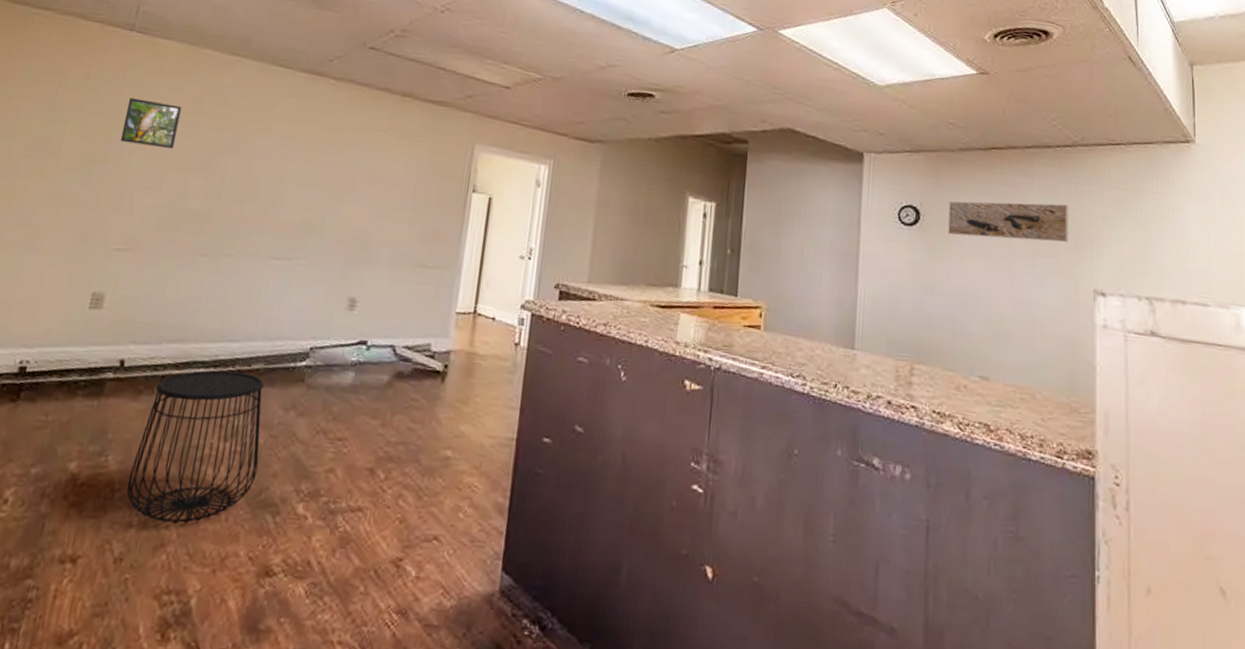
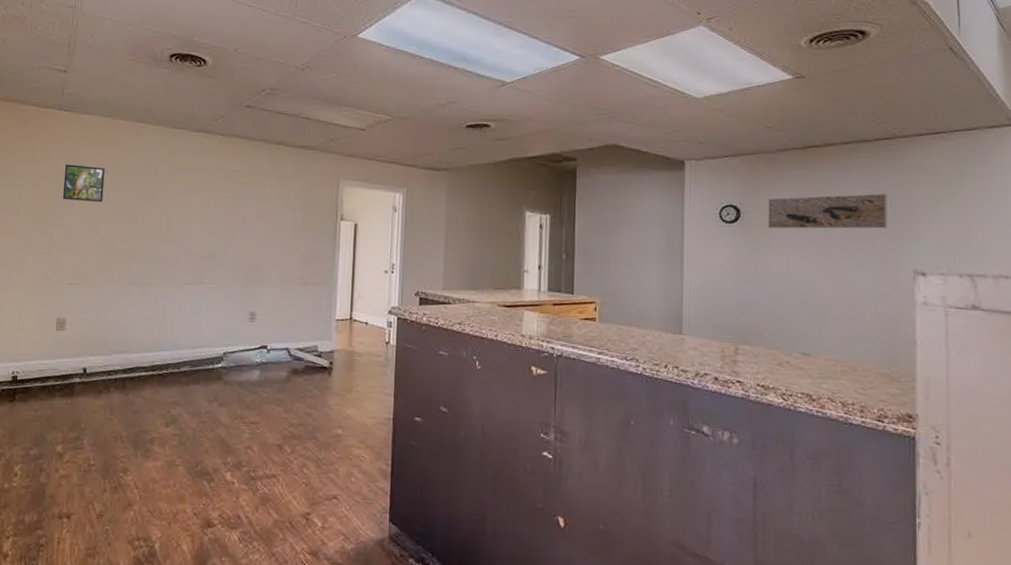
side table: present [126,370,265,523] -> none [99,373,194,488]

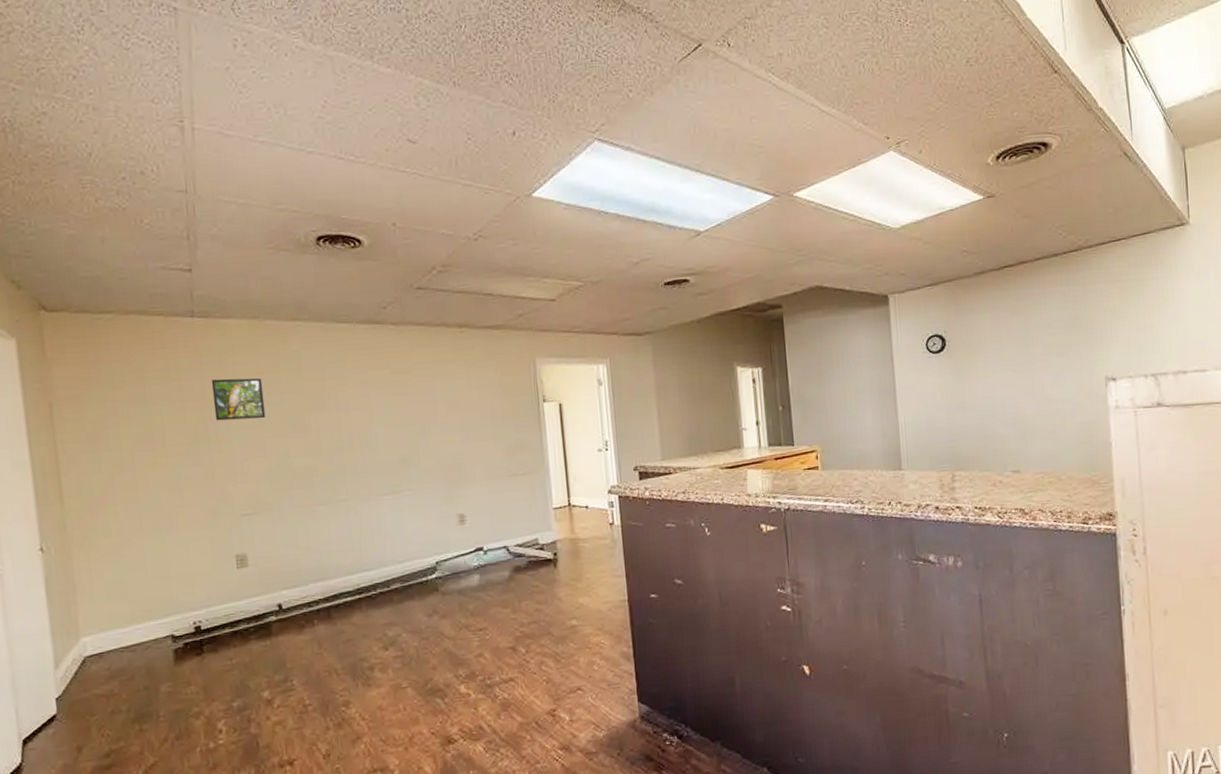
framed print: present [768,194,887,229] -> none [970,306,1080,354]

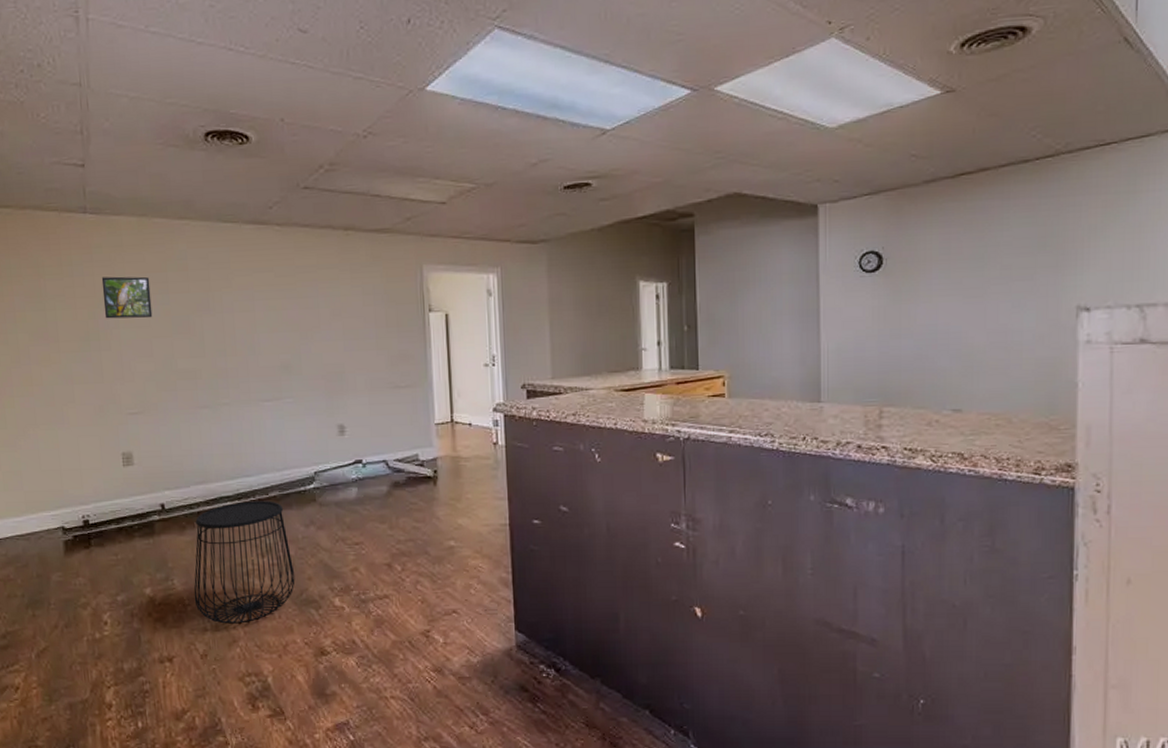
side table: none [314,593,420,721] -> present [194,501,295,624]

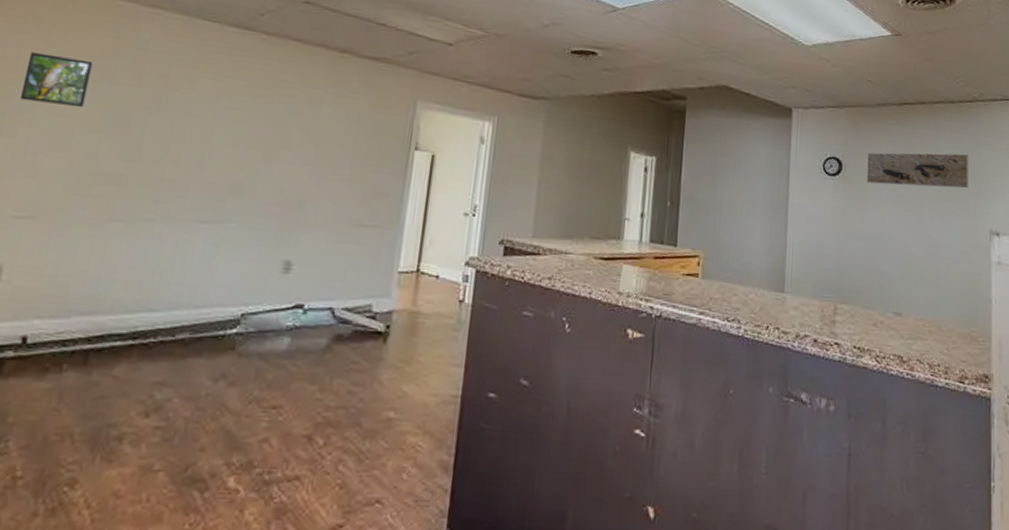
side table: present [194,501,295,624] -> none [30,342,191,507]
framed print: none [914,222,1049,275] -> present [867,152,969,189]

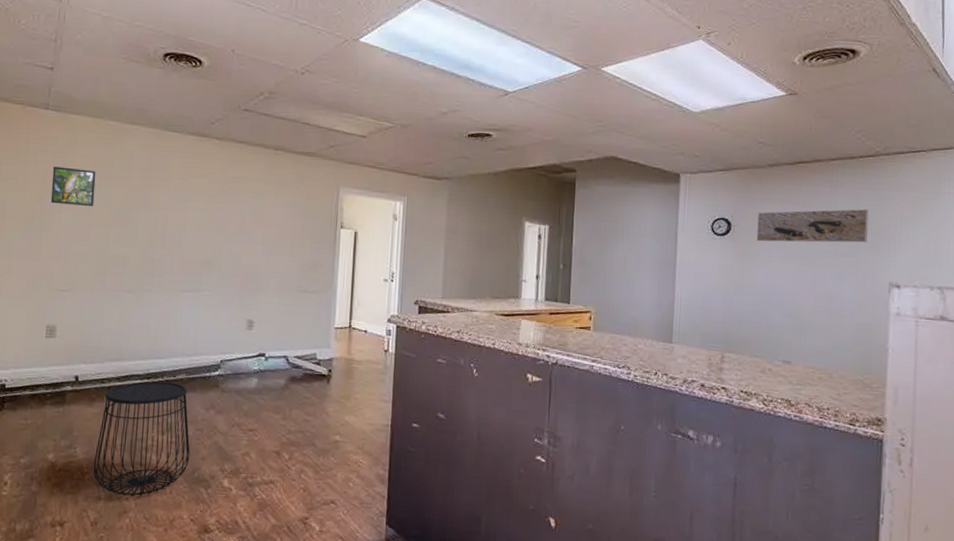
side table: none [30,342,191,507] -> present [93,381,190,496]

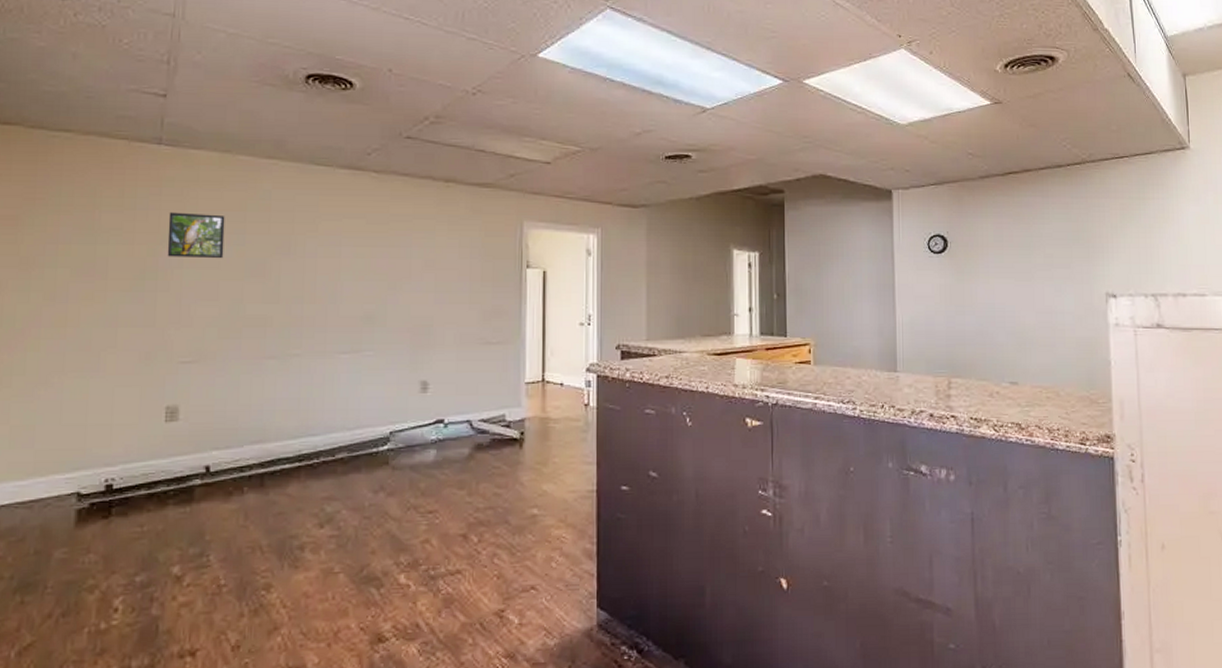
side table: present [93,381,190,496] -> none [232,463,356,608]
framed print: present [757,209,869,243] -> none [973,219,1081,258]

